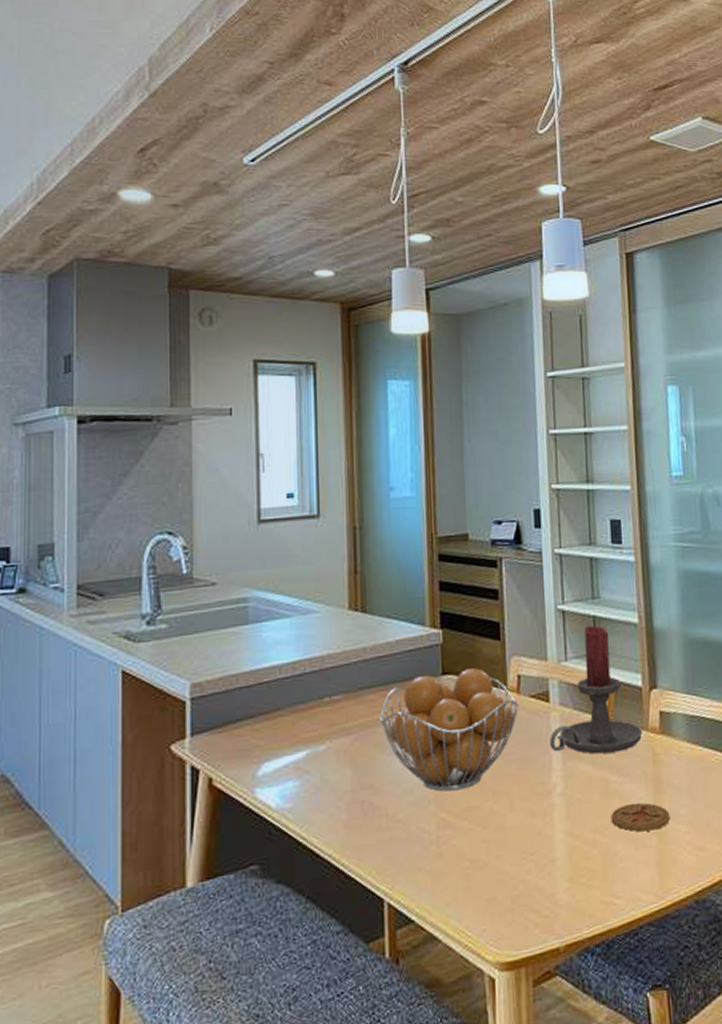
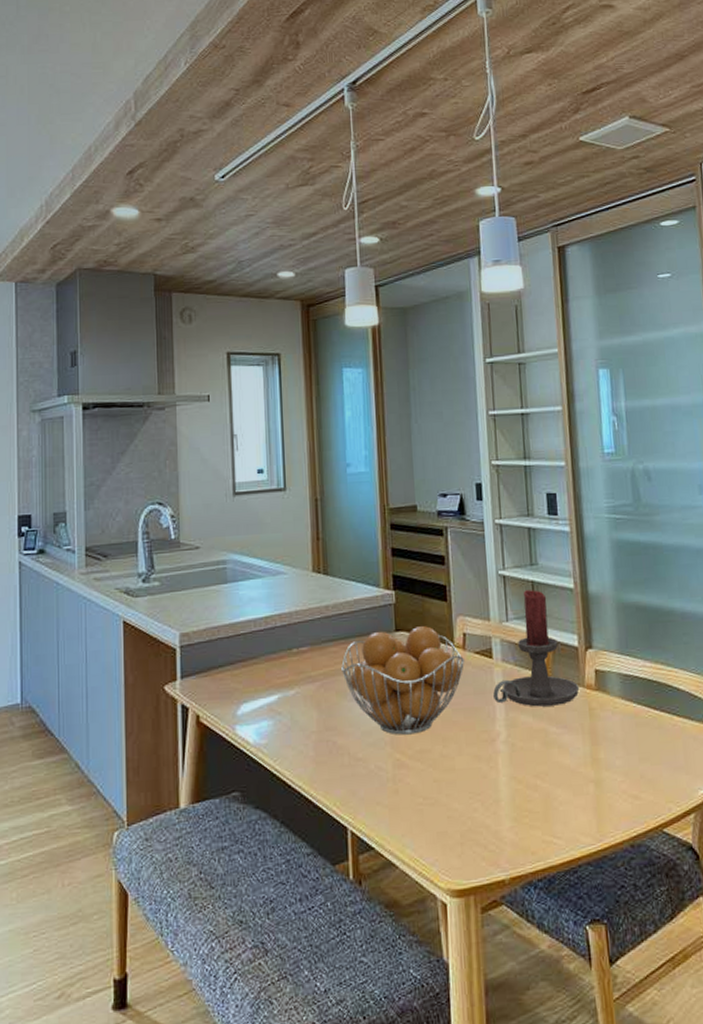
coaster: present [610,802,670,832] -> none [550,752,606,779]

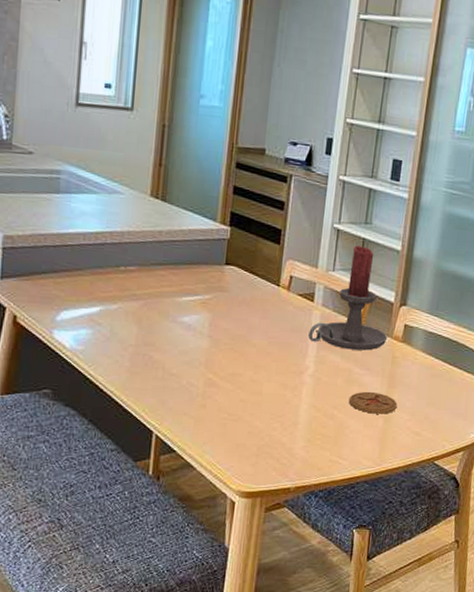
fruit basket: present [341,625,464,735] -> none [167,262,287,359]
coaster: none [550,752,606,779] -> present [348,391,398,414]

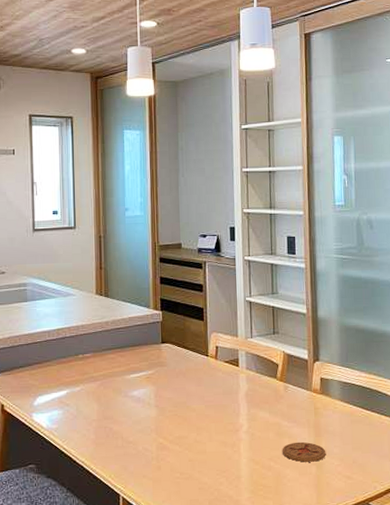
candle holder: present [308,245,388,351] -> none [238,313,308,406]

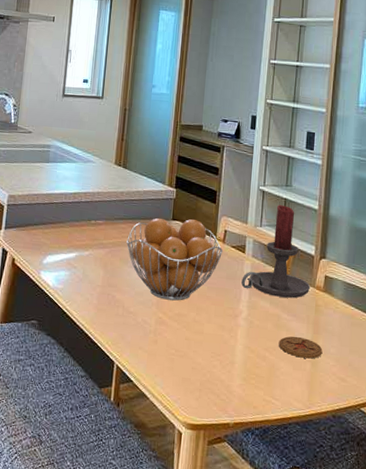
fruit basket: none [118,339,216,424] -> present [126,217,223,301]
candle holder: none [238,313,308,406] -> present [241,205,311,298]

